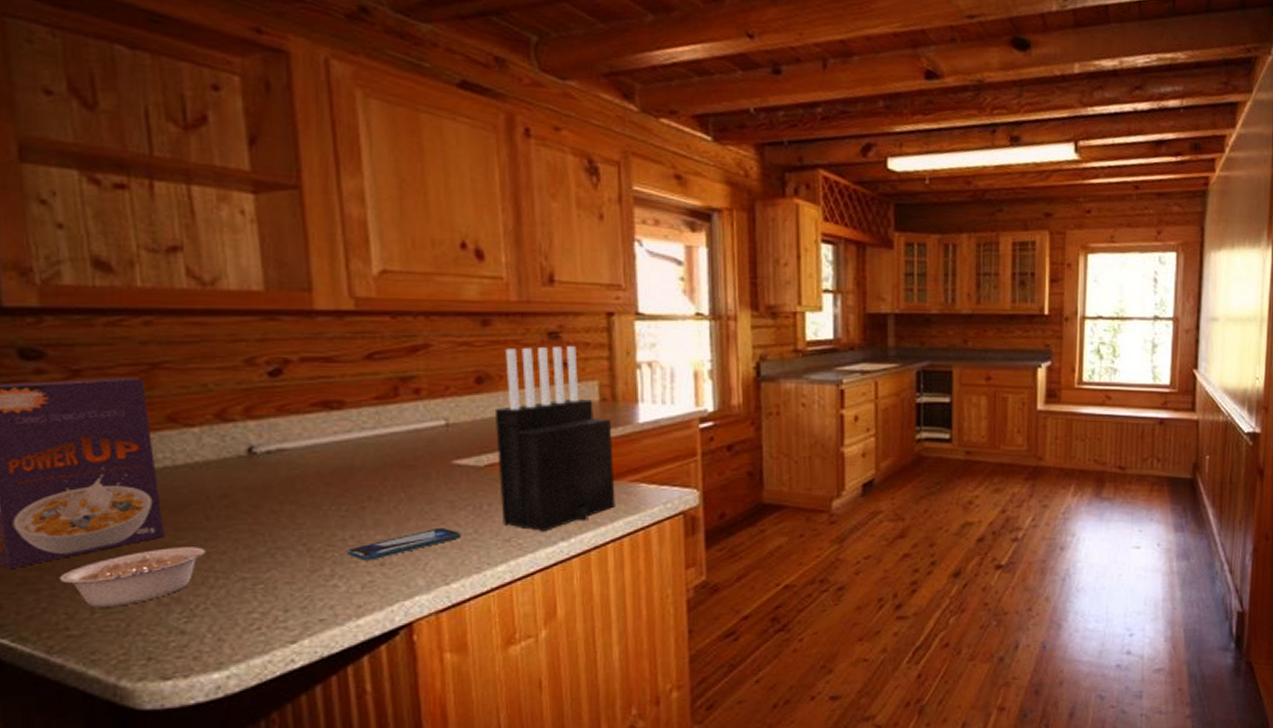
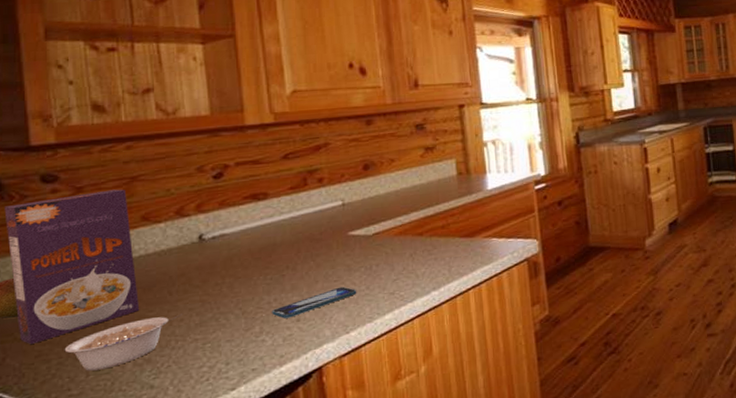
knife block: present [494,345,615,532] -> none [378,133,473,285]

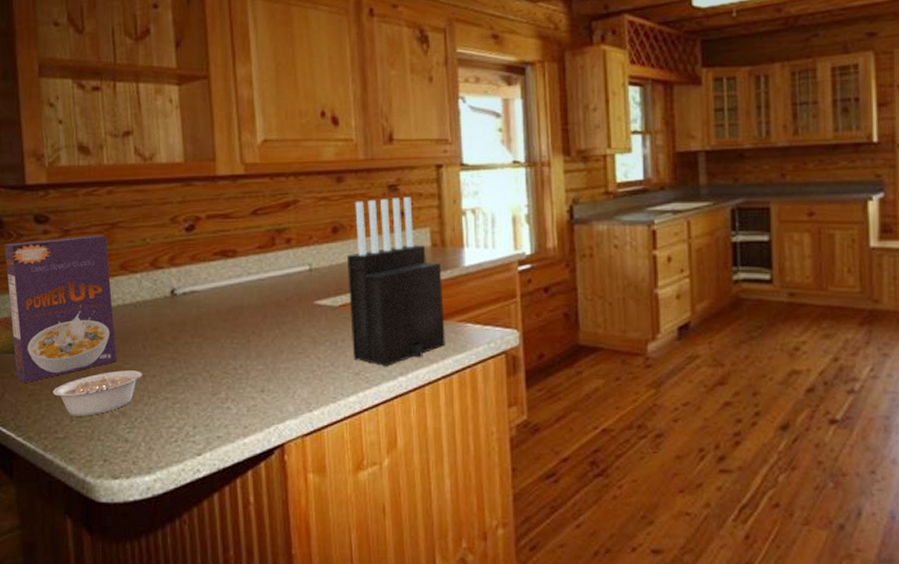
smartphone: present [272,286,357,319] -> none [237,360,321,387]
knife block: none [378,133,473,285] -> present [346,196,445,367]

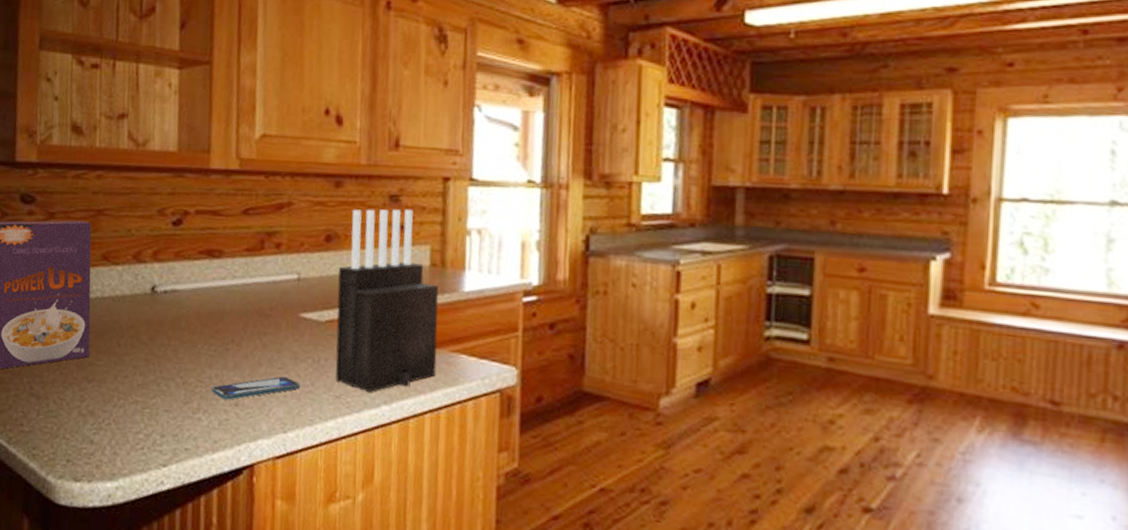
legume: present [52,369,156,417] -> none [22,367,128,412]
smartphone: none [237,360,321,387] -> present [211,376,301,400]

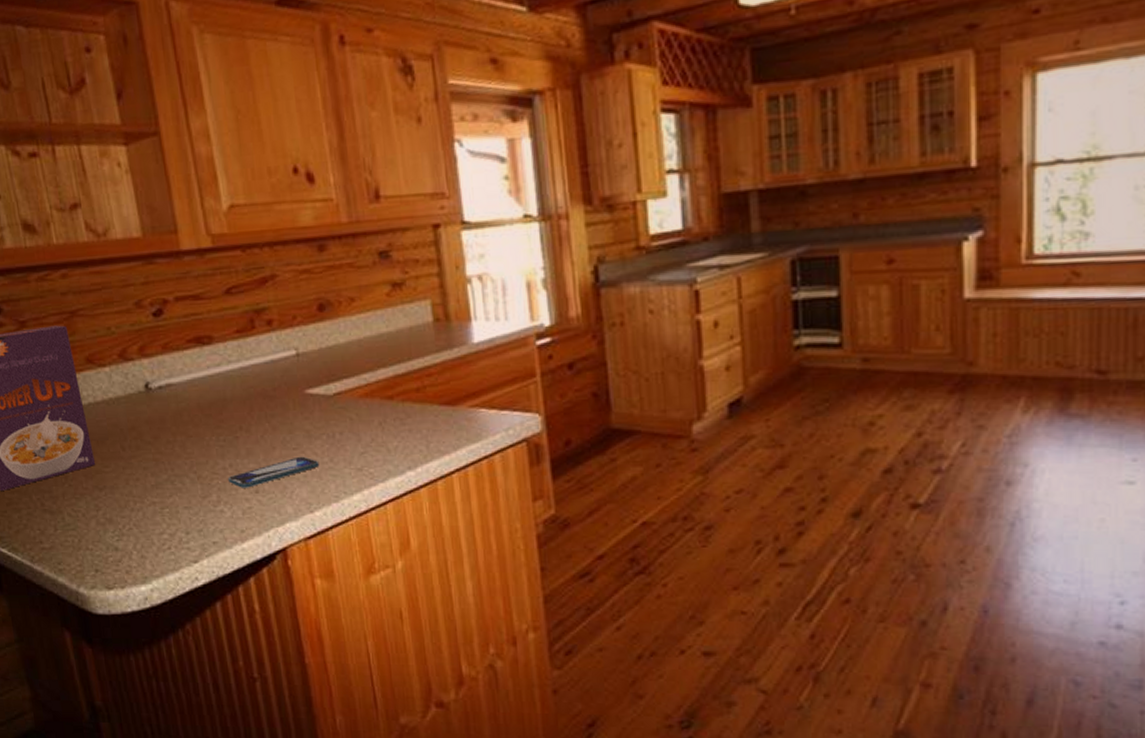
knife block: present [335,209,439,393] -> none [337,263,457,461]

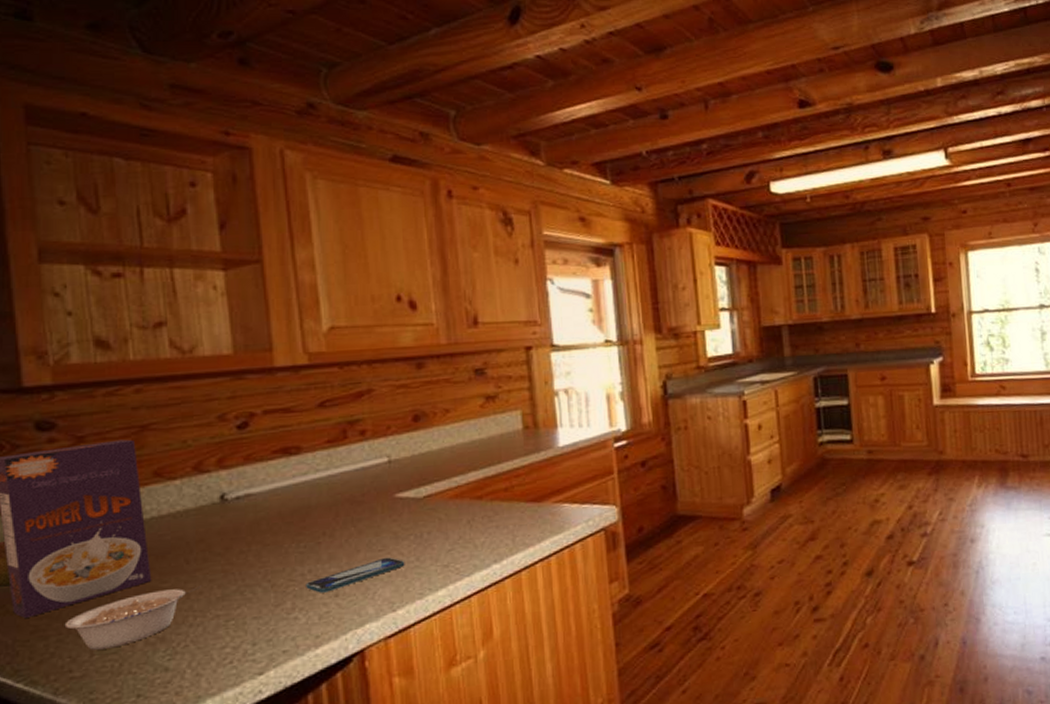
legume: none [31,472,139,525] -> present [64,585,203,650]

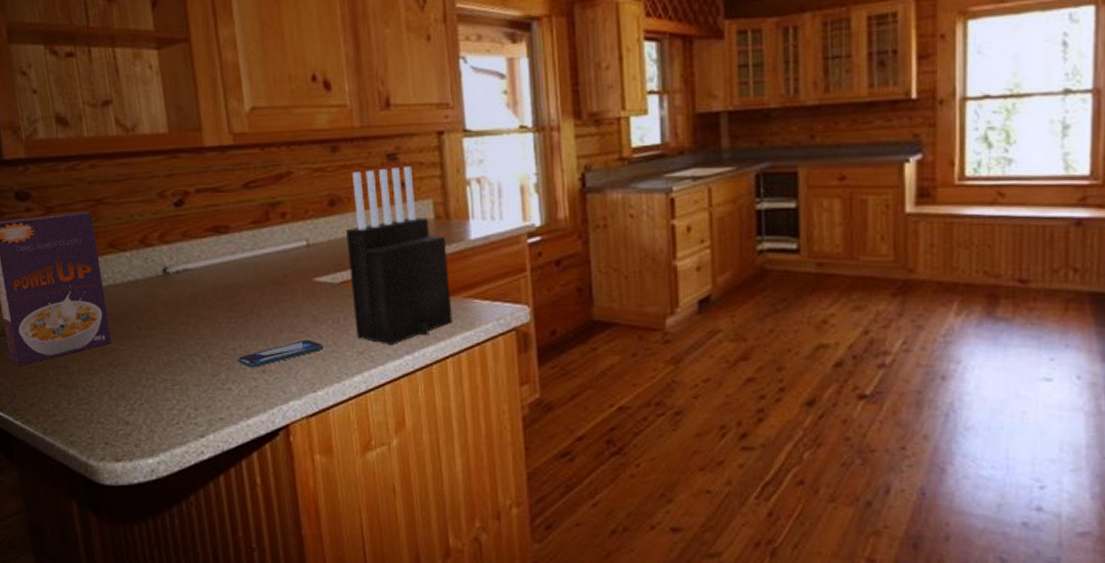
legume: present [64,585,203,650] -> none [47,351,152,399]
knife block: none [430,379,542,556] -> present [345,165,452,346]

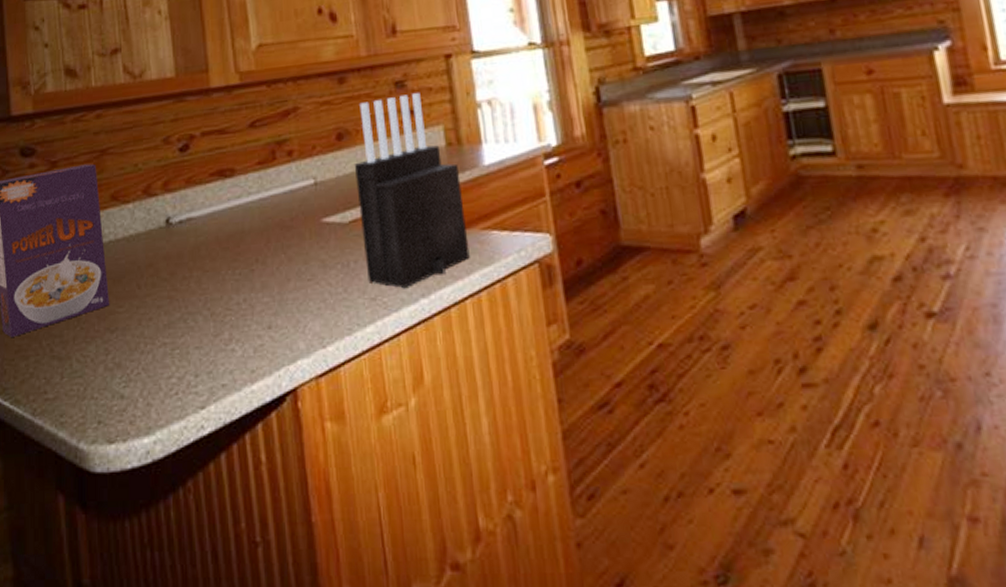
smartphone: present [237,339,324,368] -> none [241,287,334,324]

